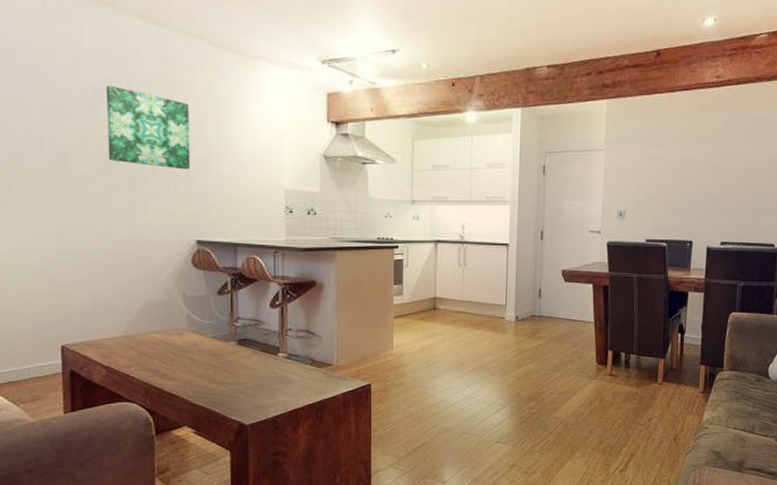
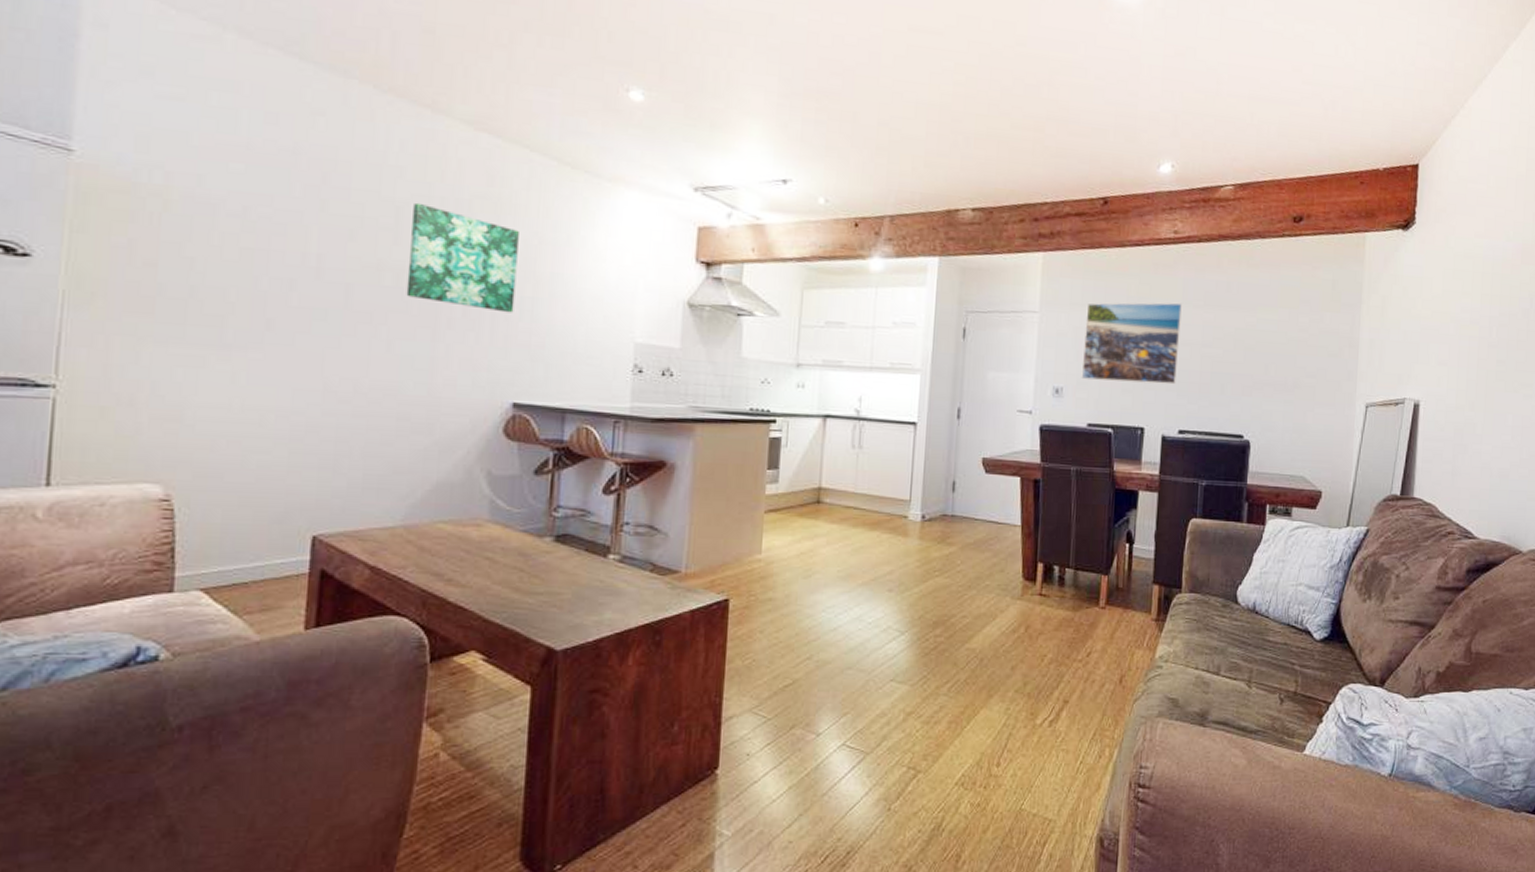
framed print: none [640,137,723,205] -> present [1081,302,1182,385]

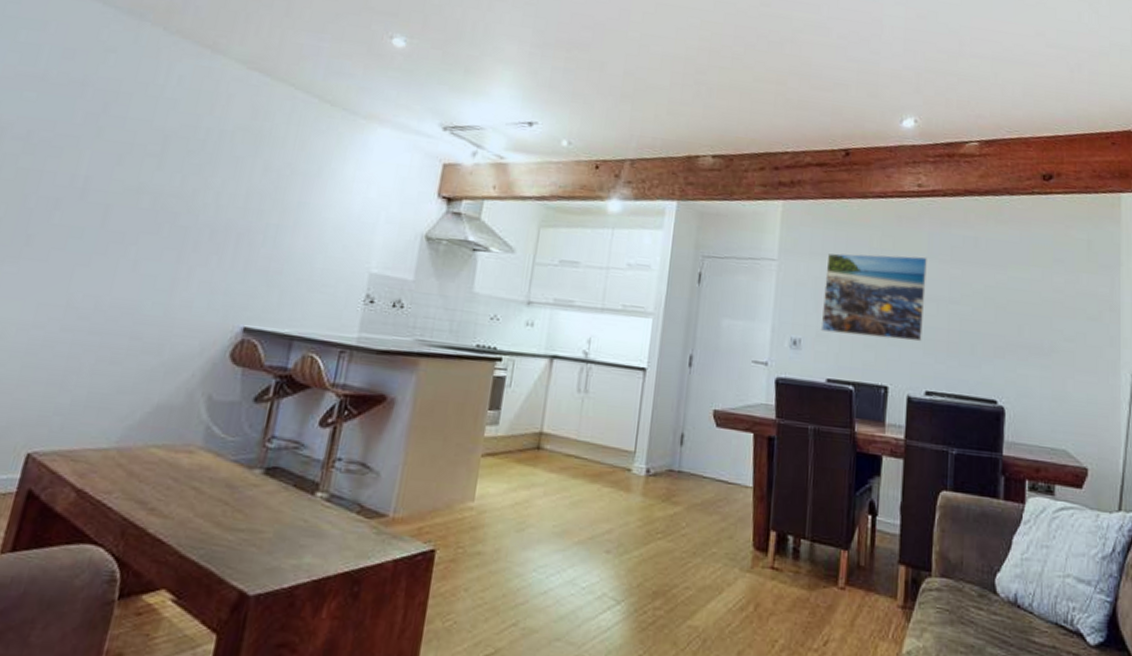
wall art: present [406,202,519,313] -> none [159,132,274,239]

